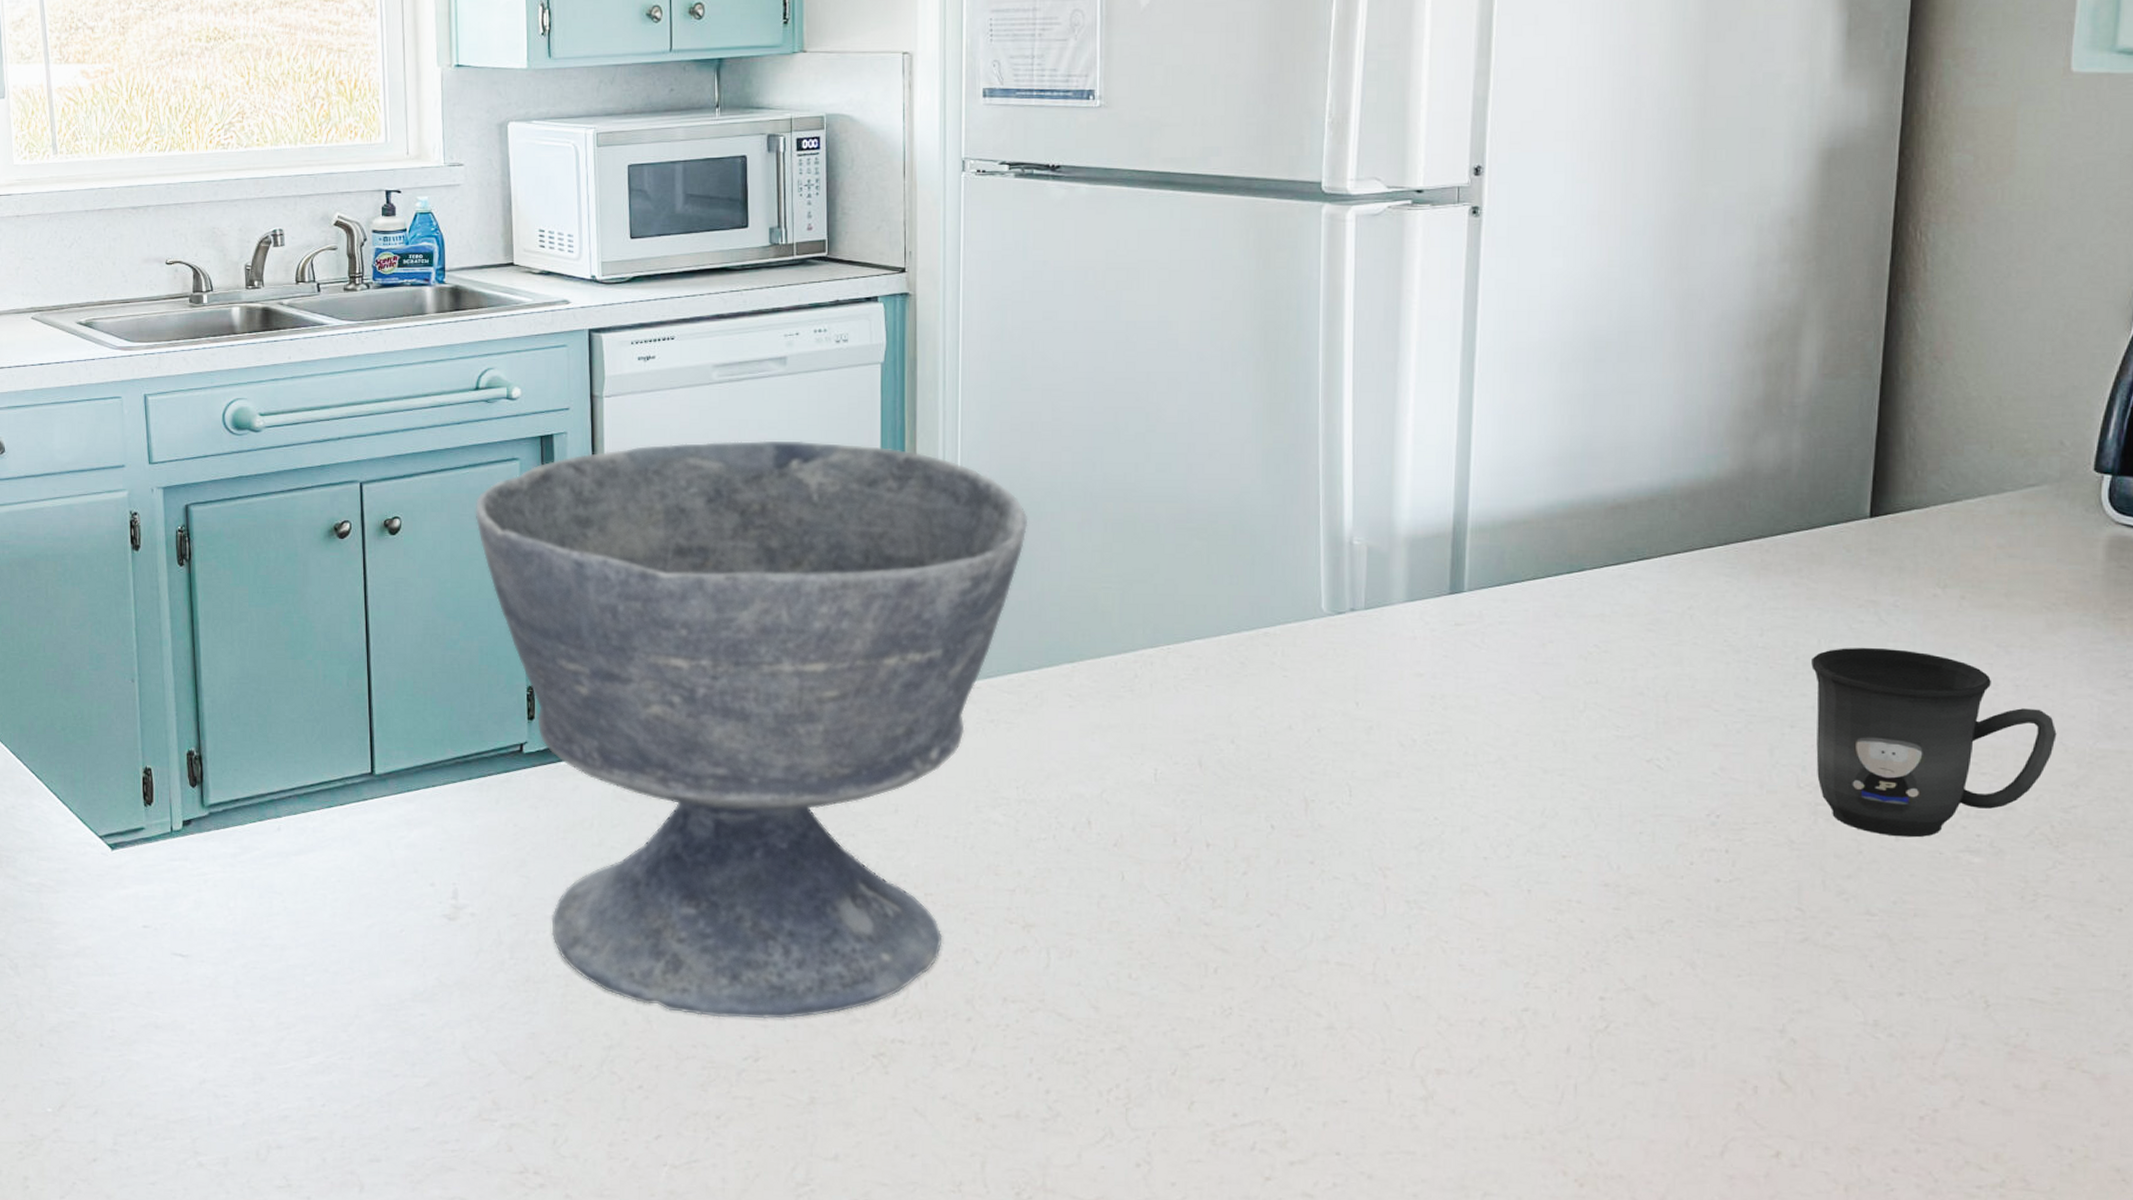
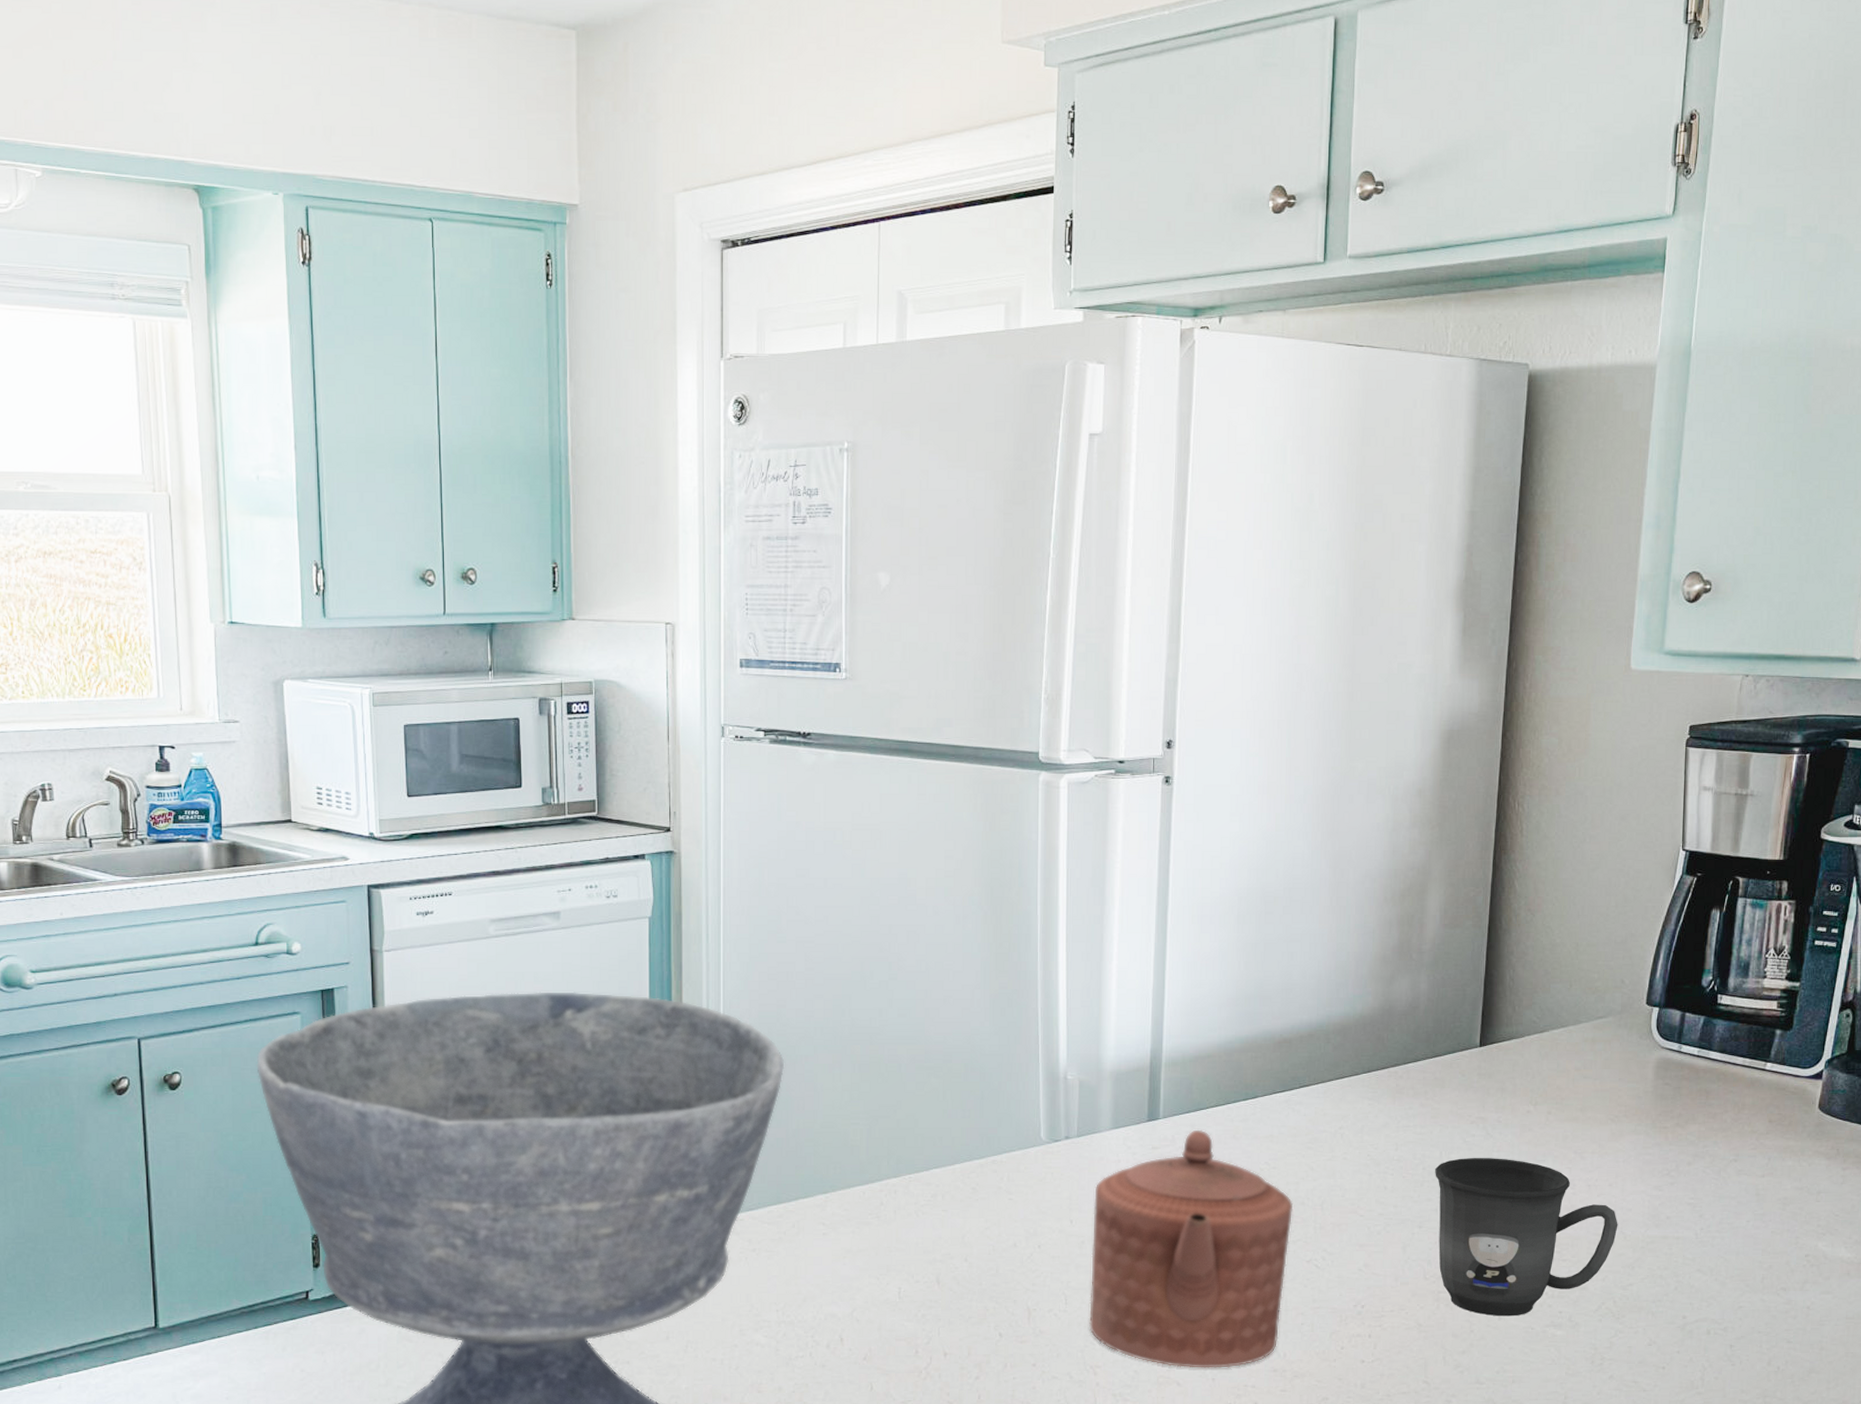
teapot: none [1378,605,1630,879] -> present [1089,1129,1294,1368]

